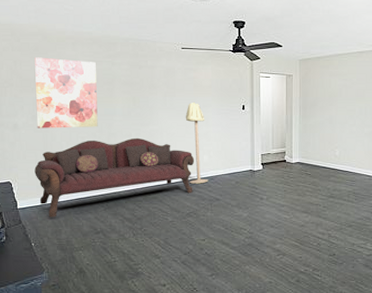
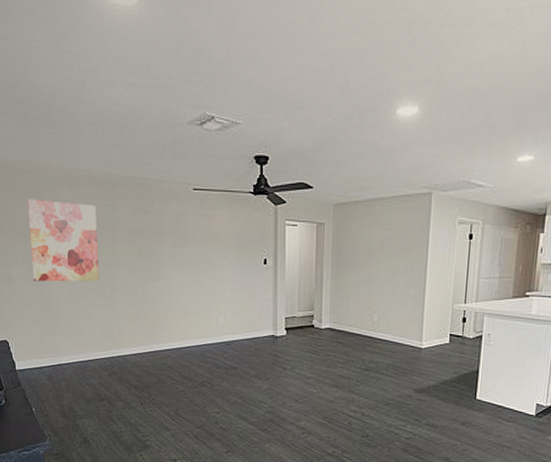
sofa: present [34,137,195,217] -> none [32,294,209,381]
floor lamp: present [185,102,209,184] -> none [197,254,224,350]

